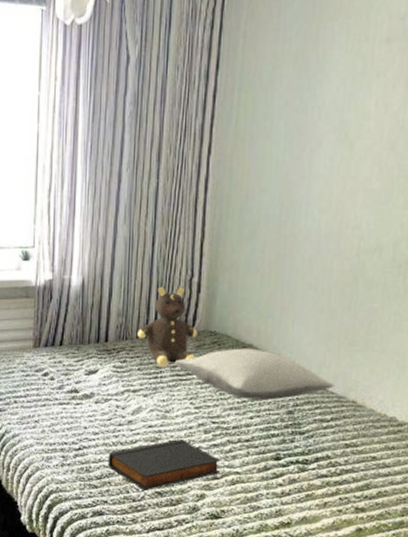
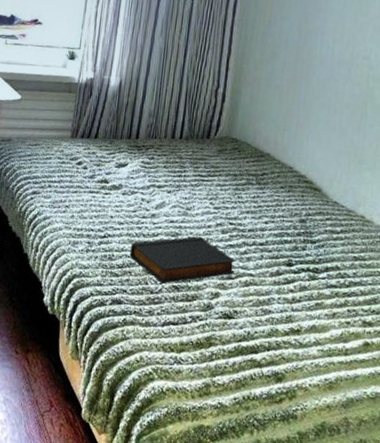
teddy bear: present [138,286,197,368] -> none [166,93,220,168]
pillow: present [175,348,336,400] -> none [198,156,346,208]

